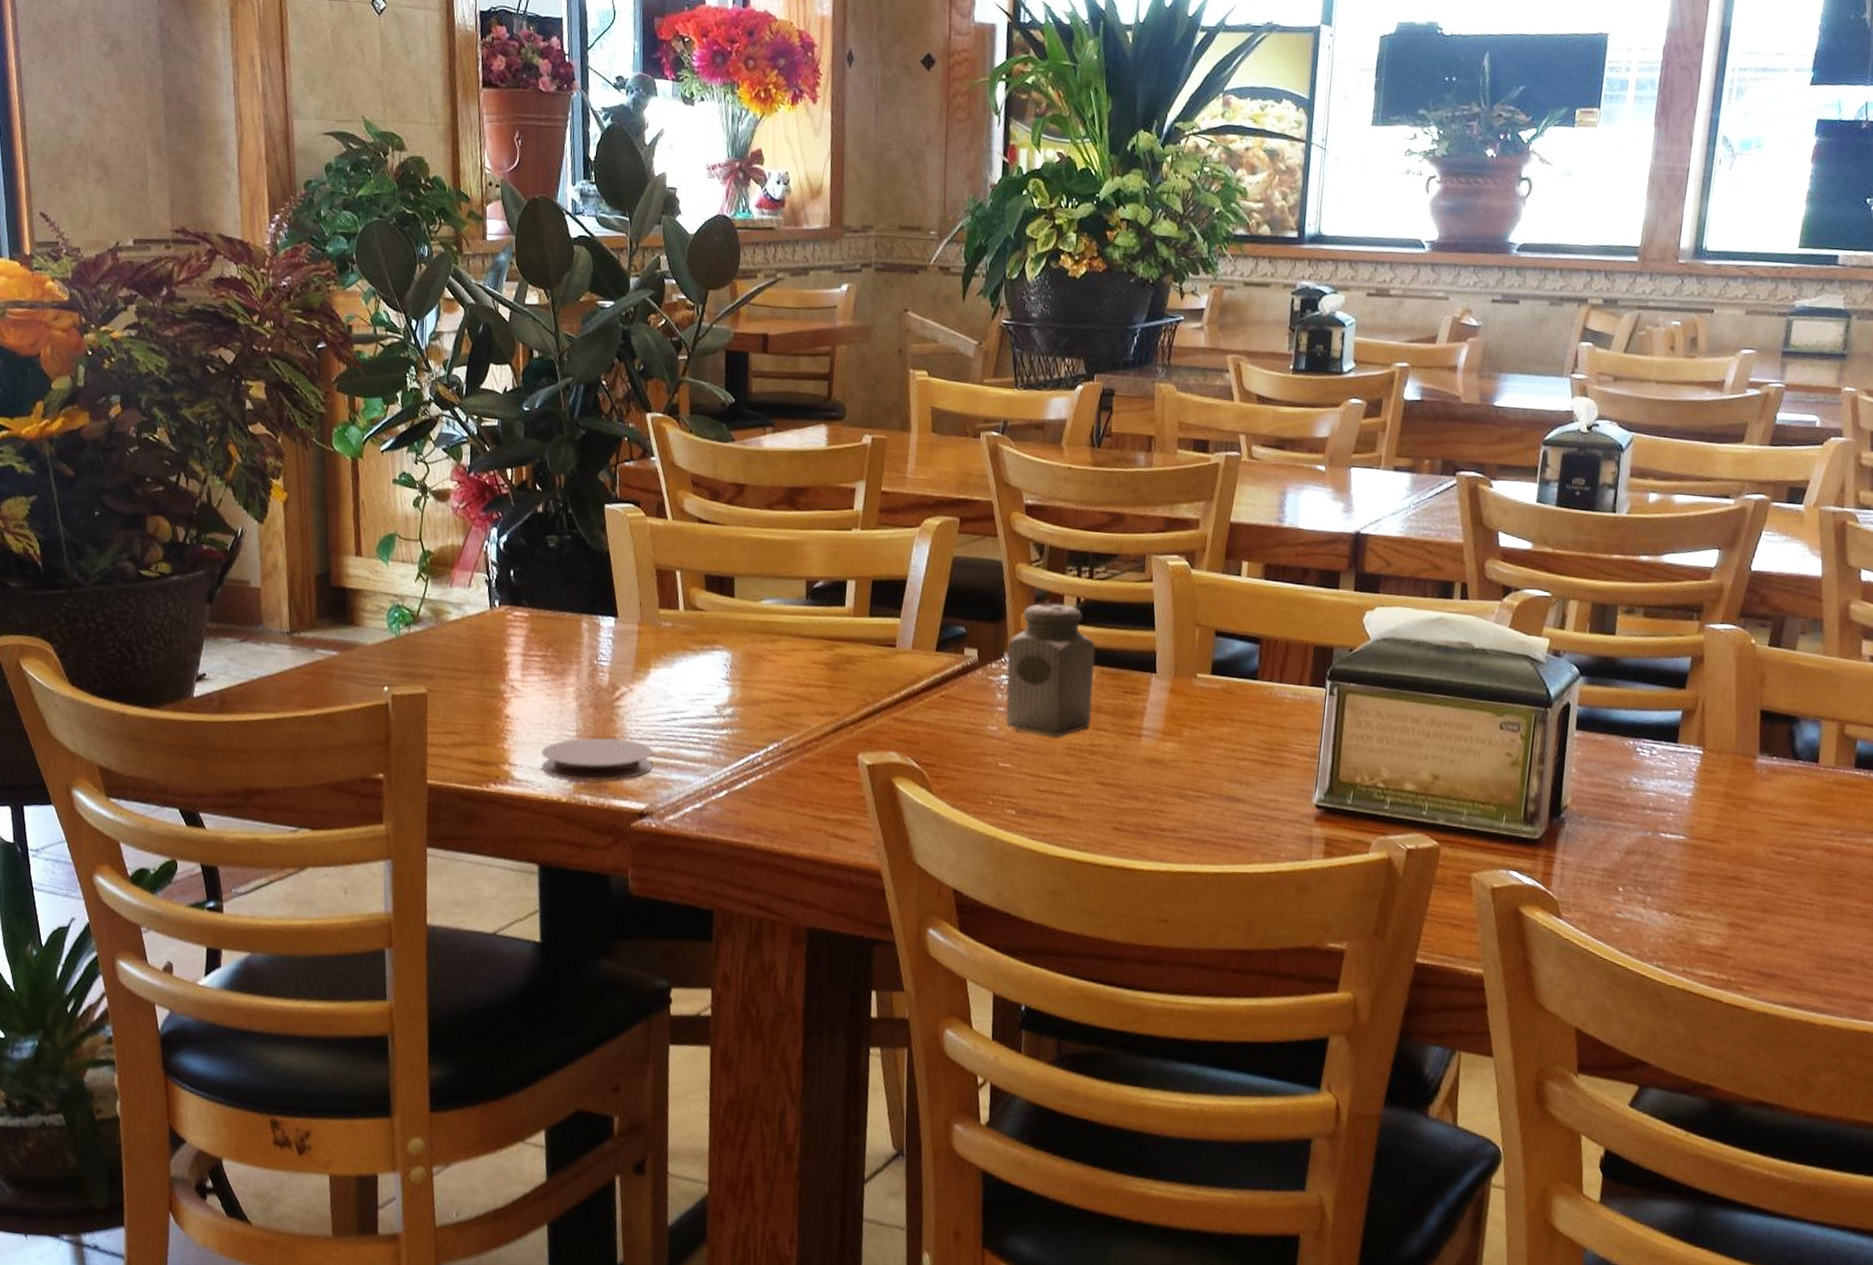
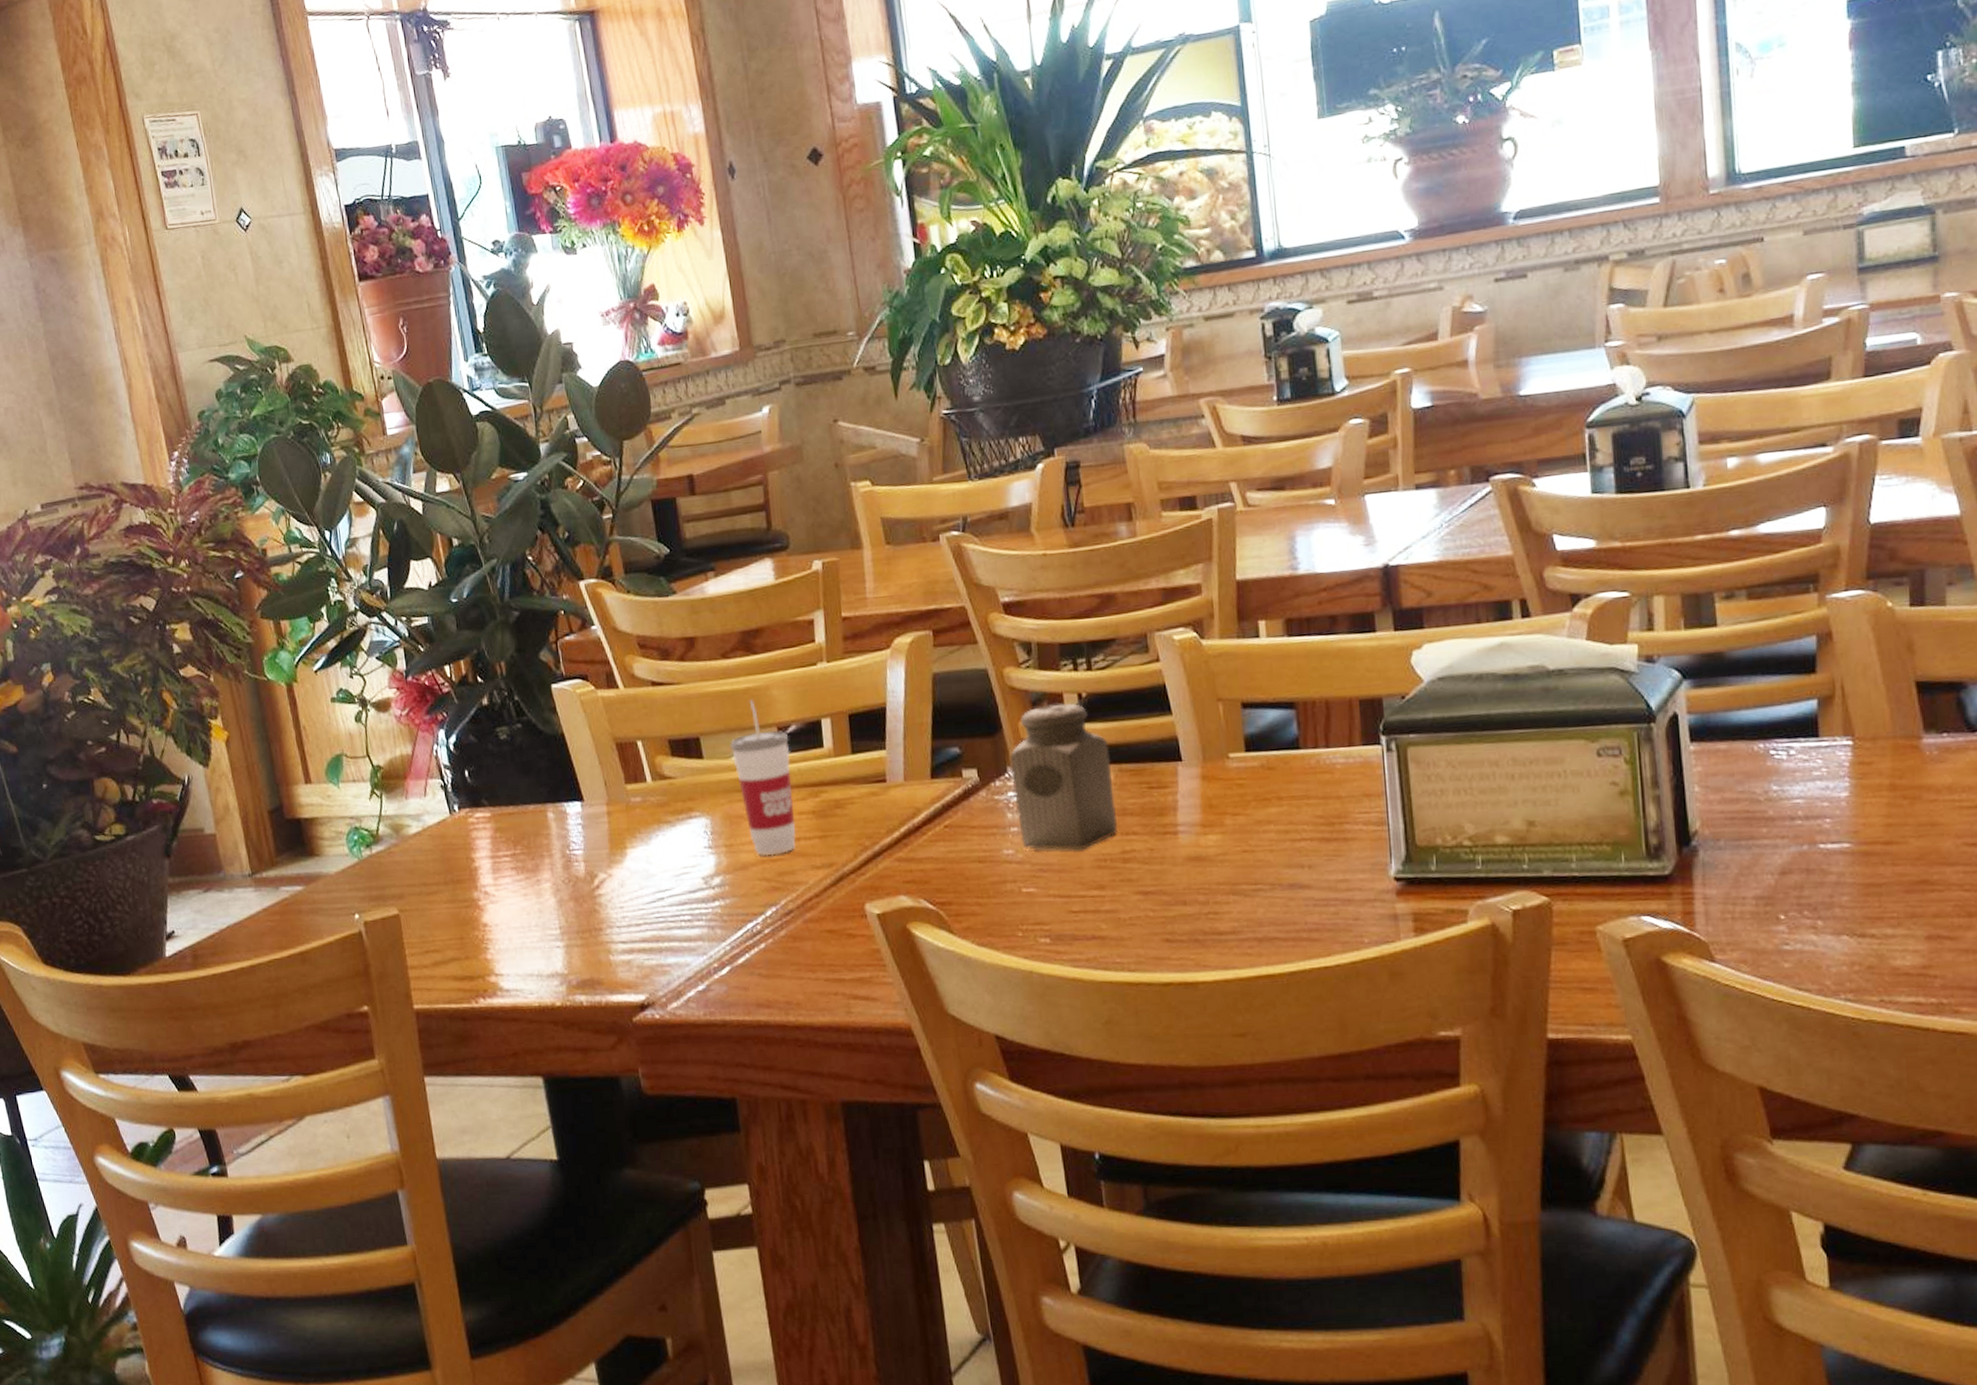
coaster: present [541,737,653,781] -> none [526,928,647,982]
cup: none [760,551,815,697] -> present [730,700,796,856]

